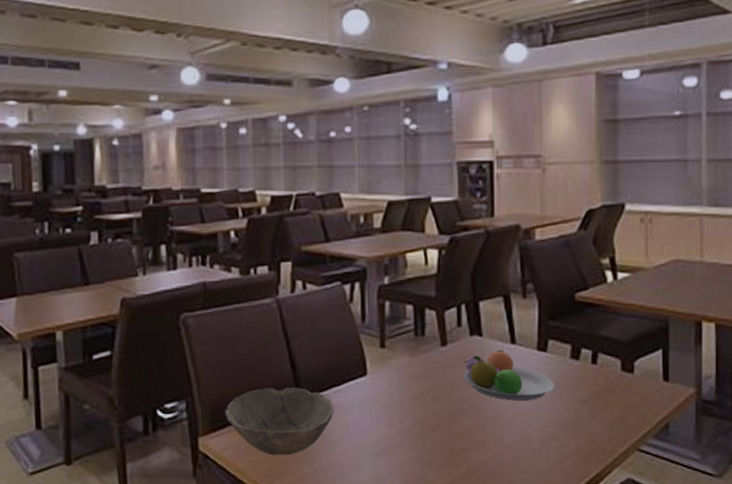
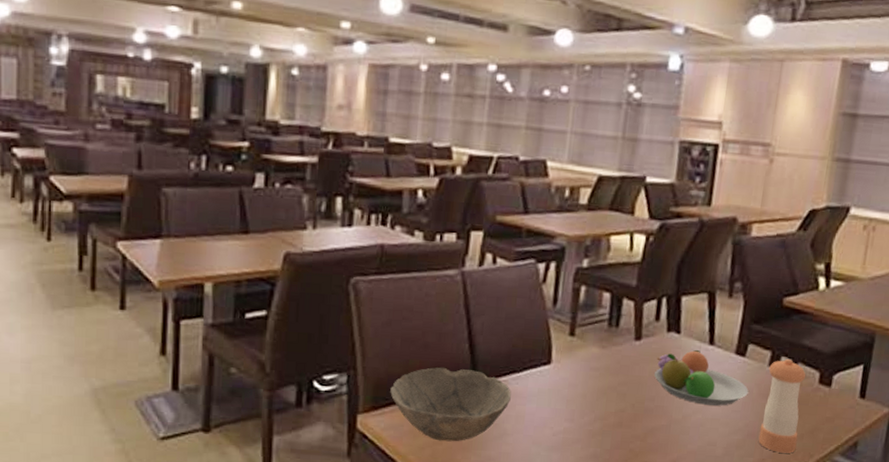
pepper shaker: none [571,350,609,440] -> present [758,359,806,453]

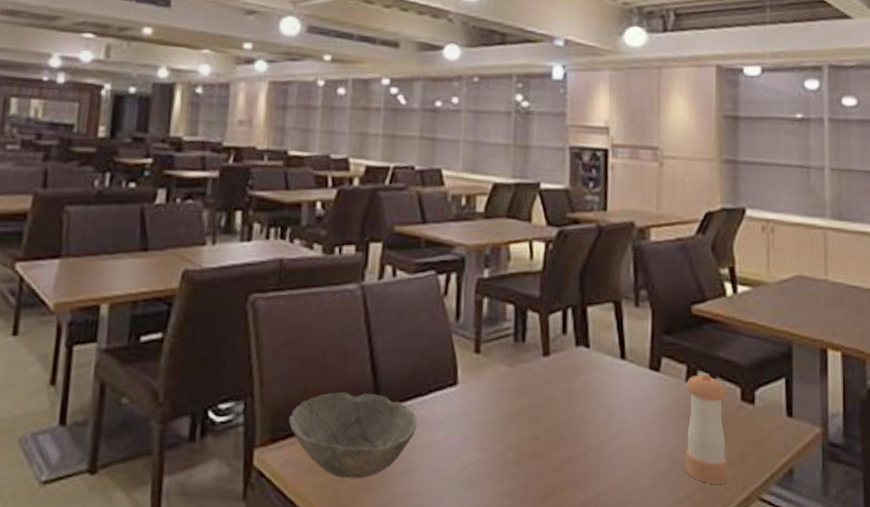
fruit bowl: present [654,349,749,406] -> none [567,365,668,429]

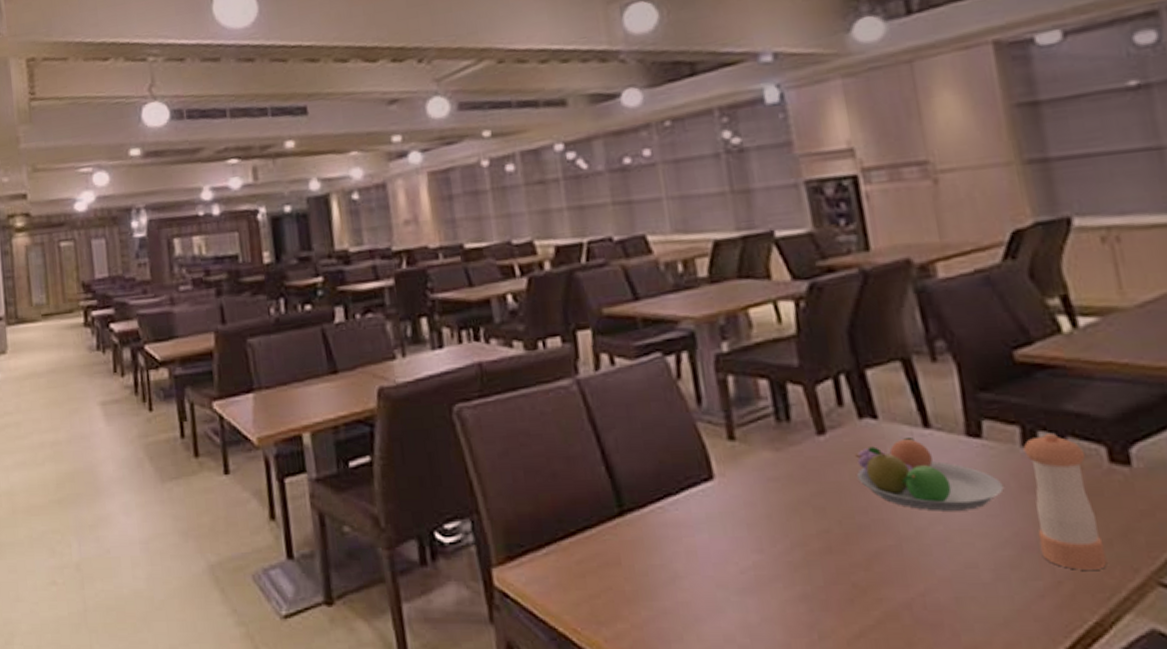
bowl: present [289,391,417,479] -> none [523,498,674,594]
fruit bowl: none [567,365,668,429] -> present [854,436,1004,511]

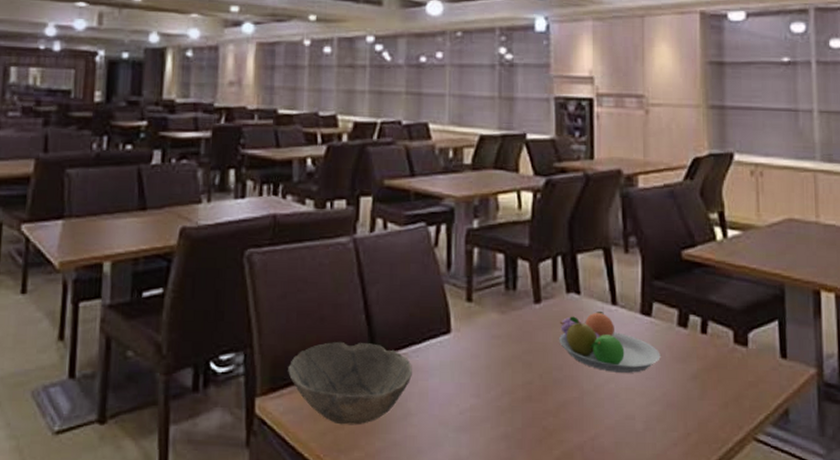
bowl: none [523,498,674,594] -> present [288,341,412,425]
pepper shaker: present [1023,434,1107,570] -> none [678,317,722,426]

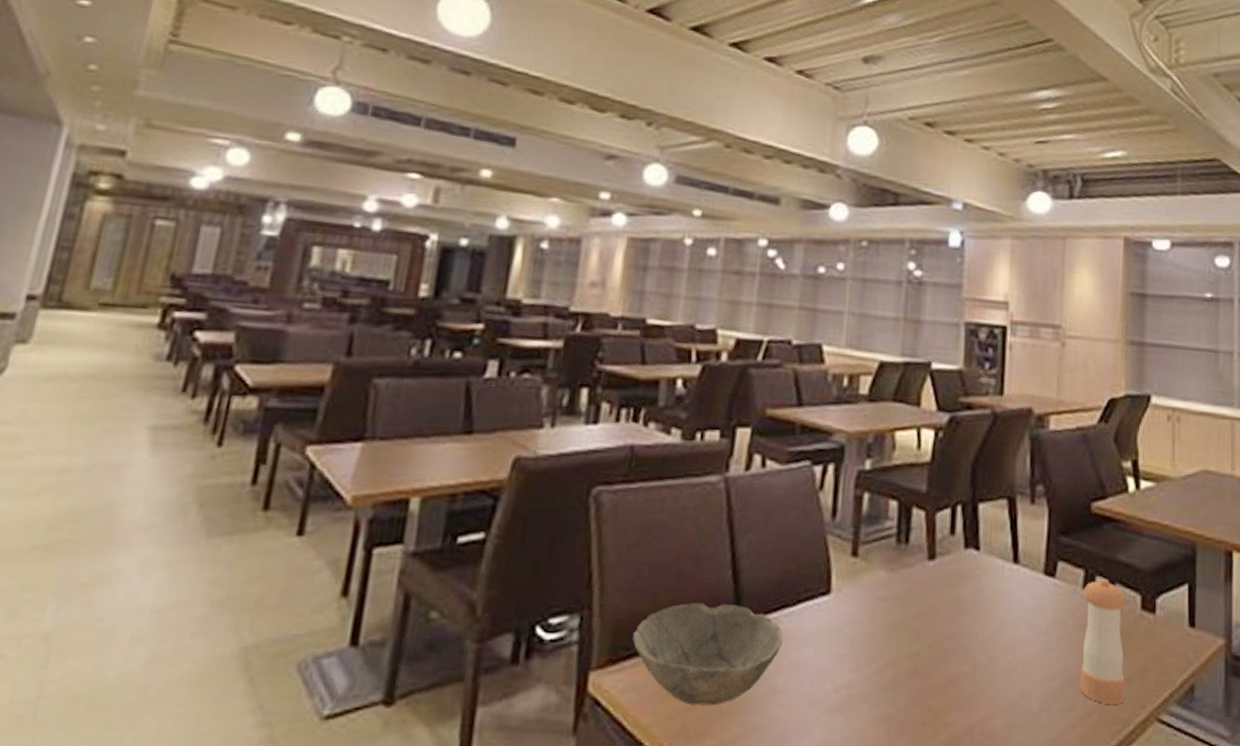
fruit bowl: present [559,310,661,373] -> none [953,570,1063,643]
pepper shaker: none [678,317,722,426] -> present [1080,579,1126,704]

